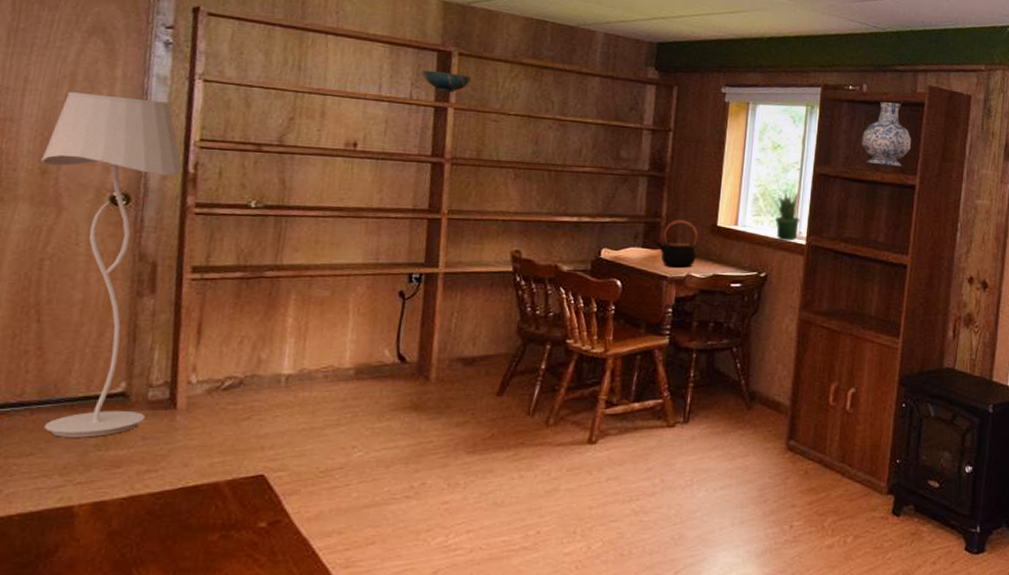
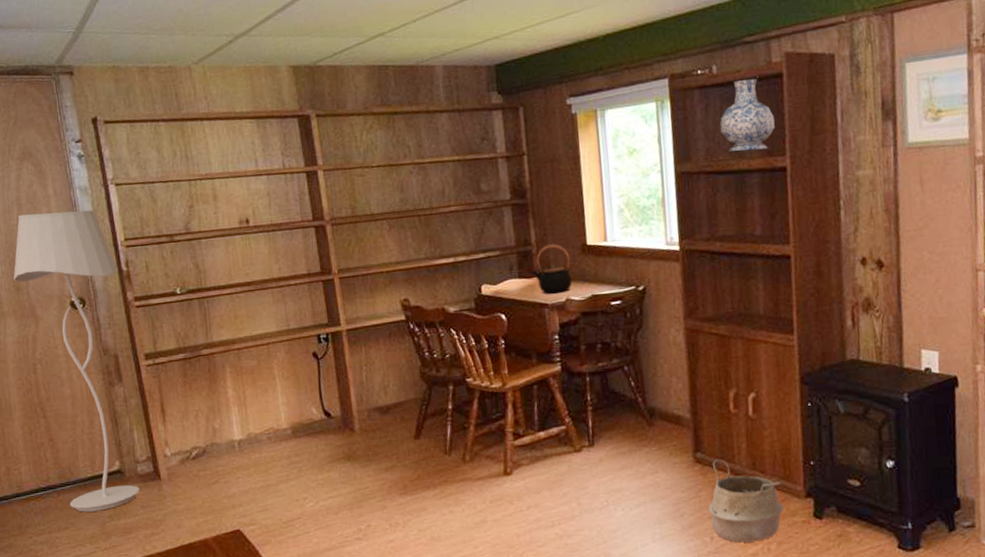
decorative bowl: present [421,71,472,93] -> none [288,135,332,157]
planter: present [773,191,800,242] -> none [639,197,670,250]
woven basket: none [792,448,866,533] -> present [708,458,783,543]

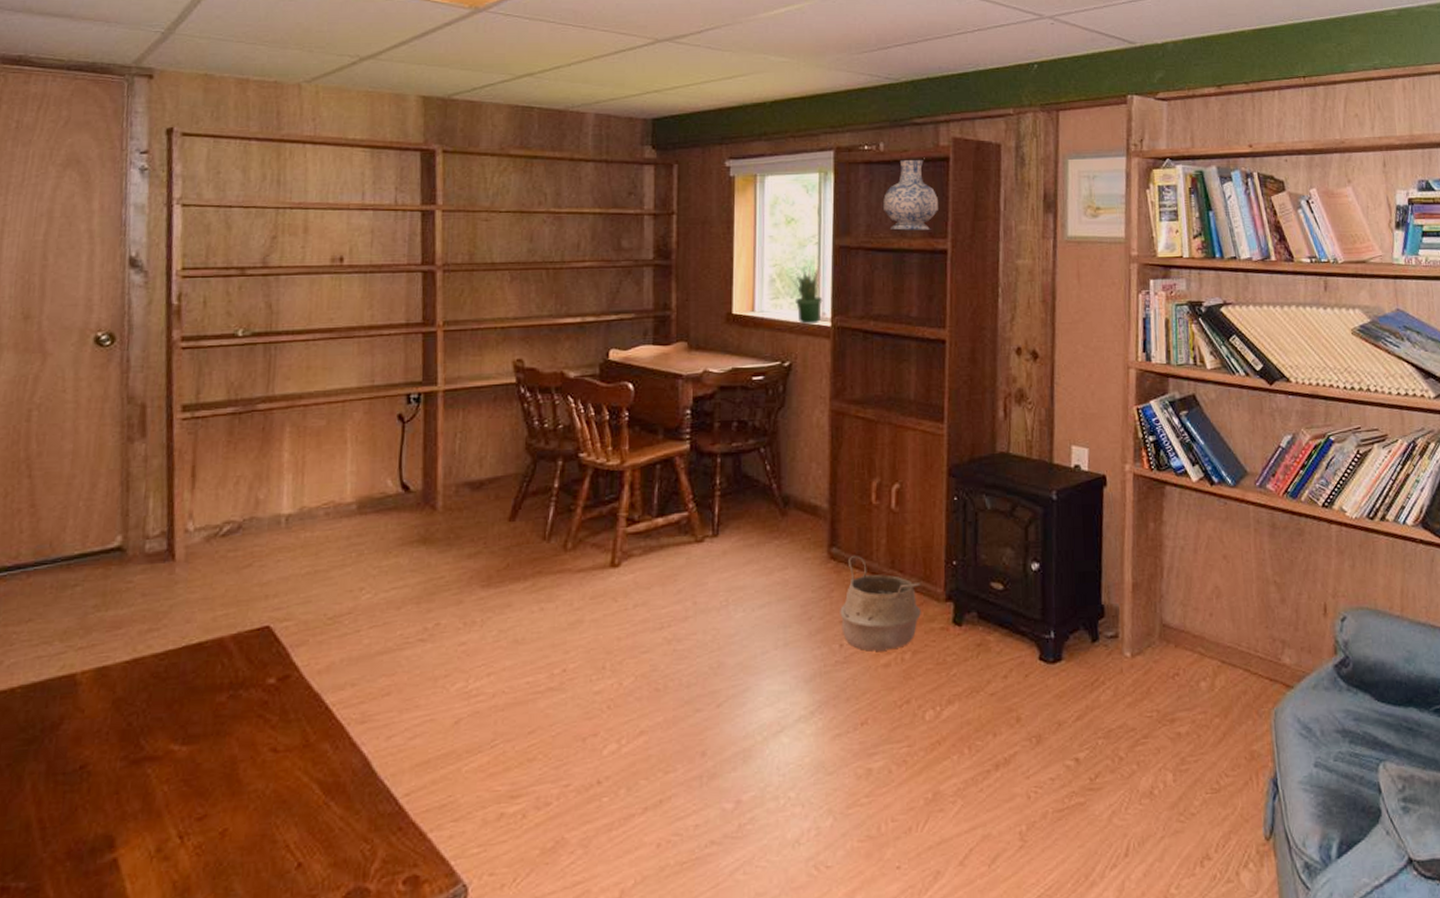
floor lamp: present [13,210,140,512] -> none [23,230,167,600]
teapot: present [530,244,573,294] -> none [666,310,712,364]
planter: none [639,197,670,250] -> present [792,269,823,325]

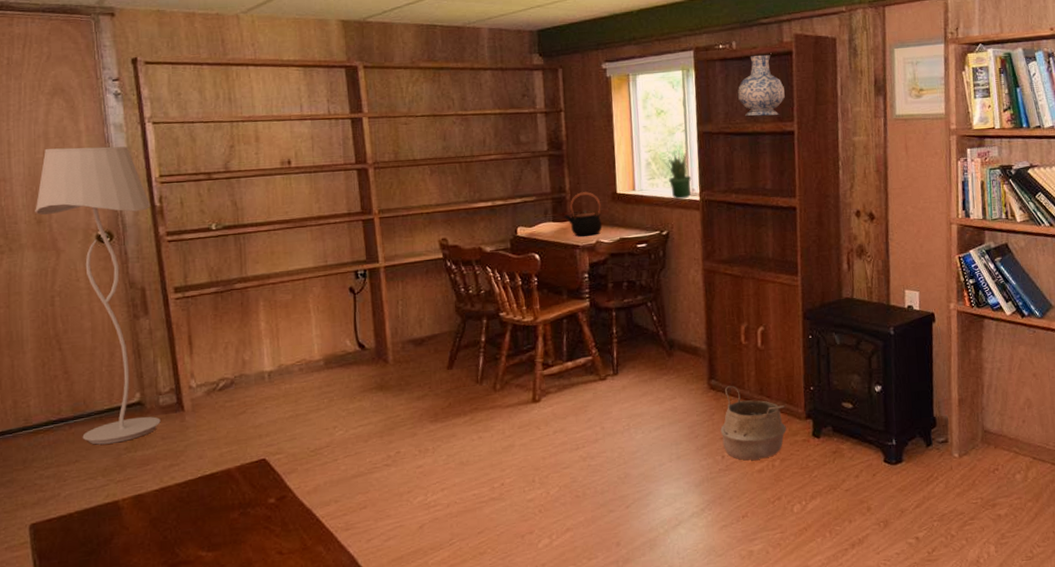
floor lamp: none [23,230,167,600] -> present [35,146,161,445]
teapot: none [666,310,712,364] -> present [564,192,603,237]

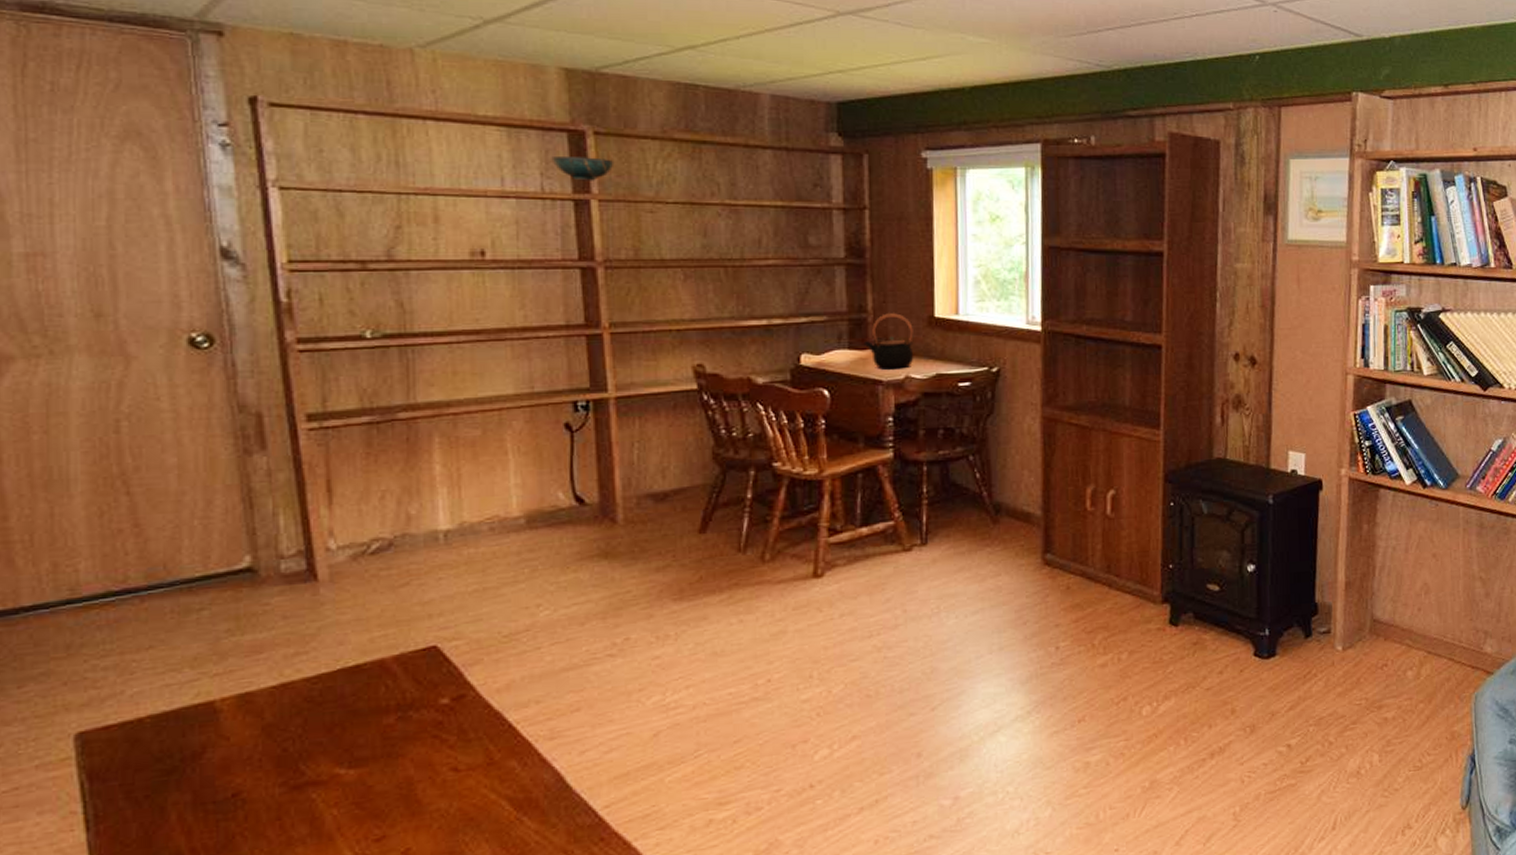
floor lamp: present [35,146,161,445] -> none [92,215,282,625]
decorative bowl: none [334,85,379,104] -> present [551,157,615,181]
planter: present [664,153,692,200] -> none [998,270,1032,329]
woven basket: present [720,385,786,461] -> none [1055,560,1137,653]
vase: present [737,53,786,117] -> none [1094,153,1155,232]

